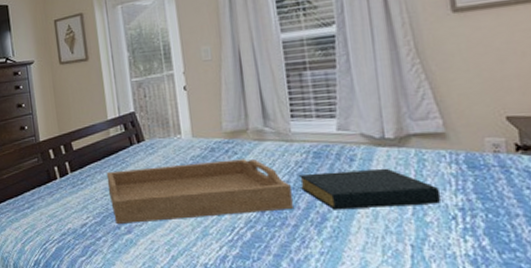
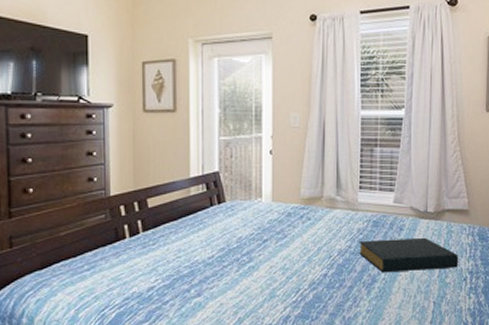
serving tray: present [106,159,293,224] -> none [181,225,351,287]

